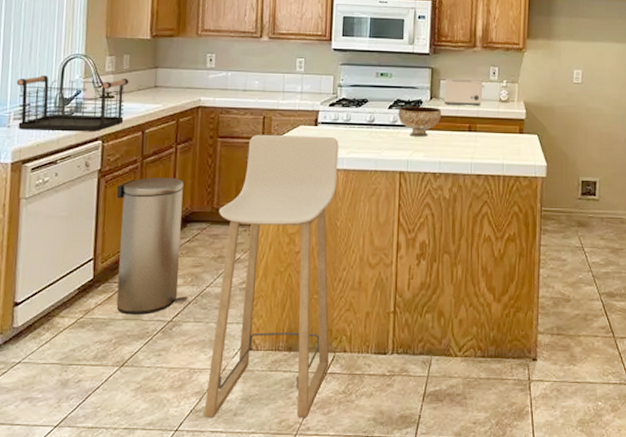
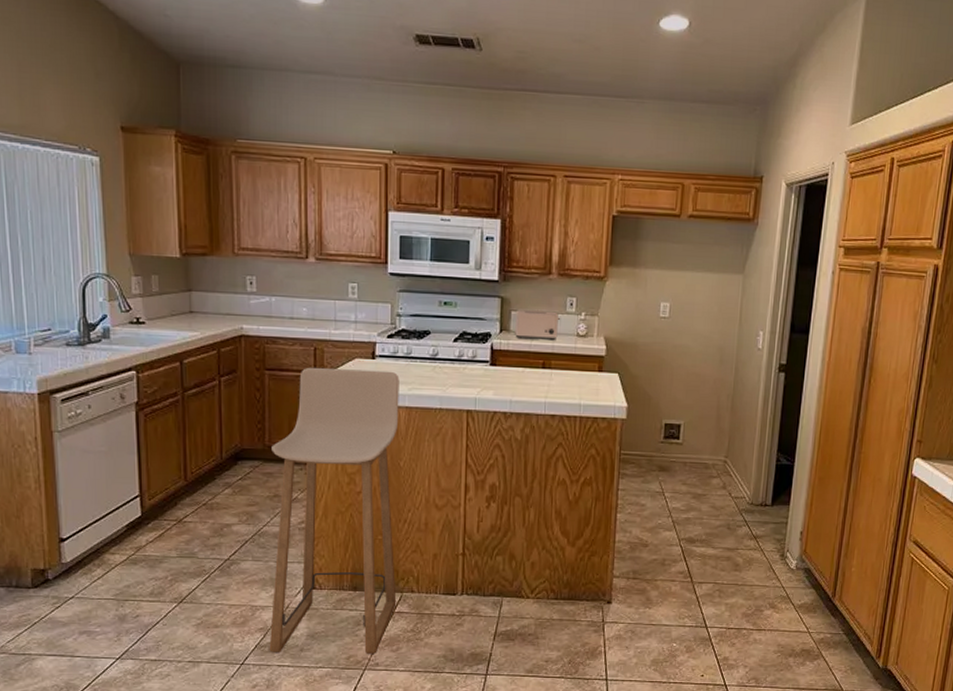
dish rack: present [16,76,129,131] -> none [32,297,160,360]
pedal bin: present [116,178,188,315] -> none [157,412,245,553]
bowl: present [398,106,442,137] -> none [464,339,513,373]

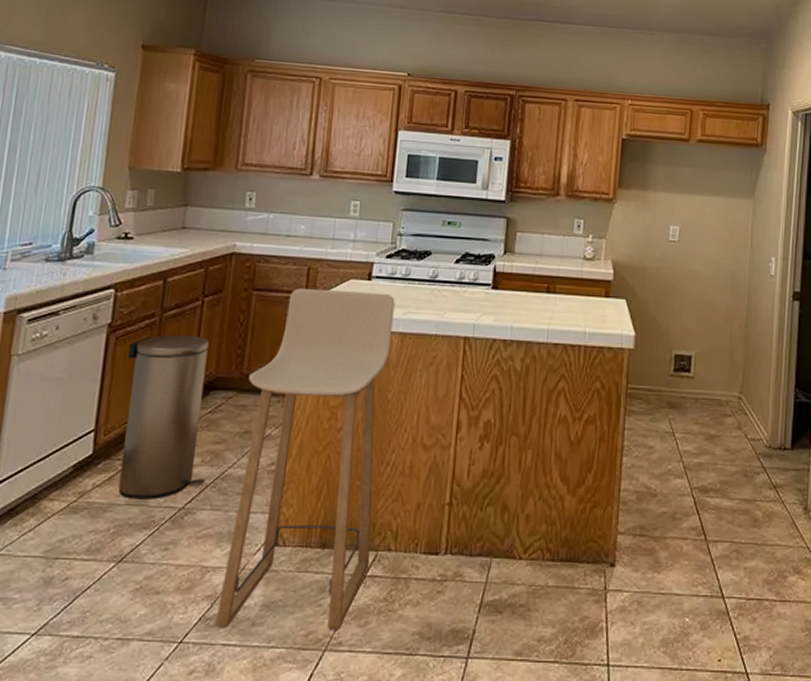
pedal bin: none [157,412,245,553] -> present [118,335,209,500]
toaster: present [513,310,561,341] -> none [518,231,568,264]

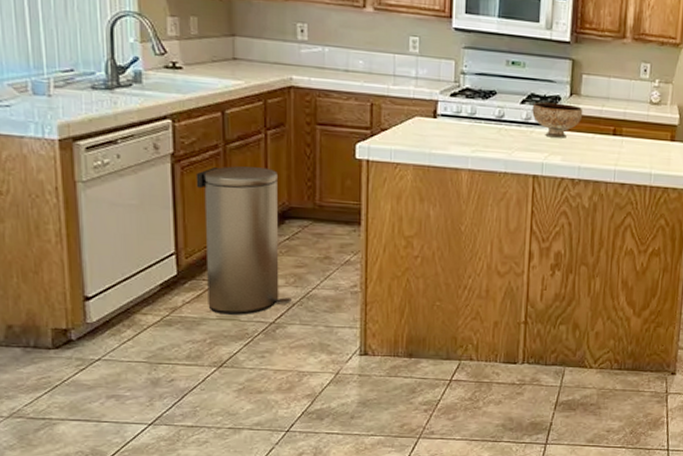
bar stool: present [214,287,395,630] -> none [317,123,462,422]
bowl: none [465,261,517,298] -> present [532,102,583,138]

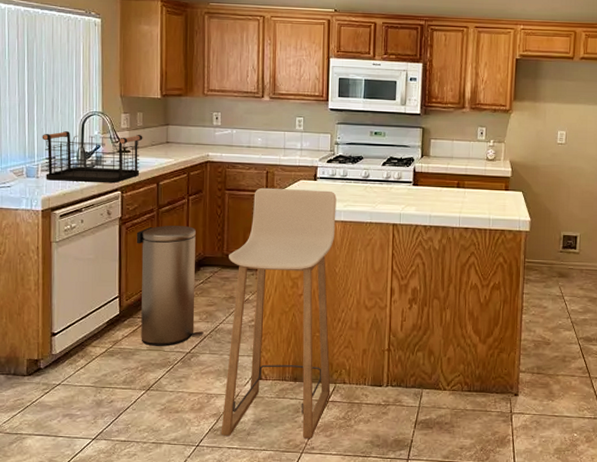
dish rack: none [51,35,200,108] -> present [42,131,143,183]
bar stool: none [317,123,462,422] -> present [221,187,337,439]
bowl: present [532,102,583,138] -> none [391,163,432,192]

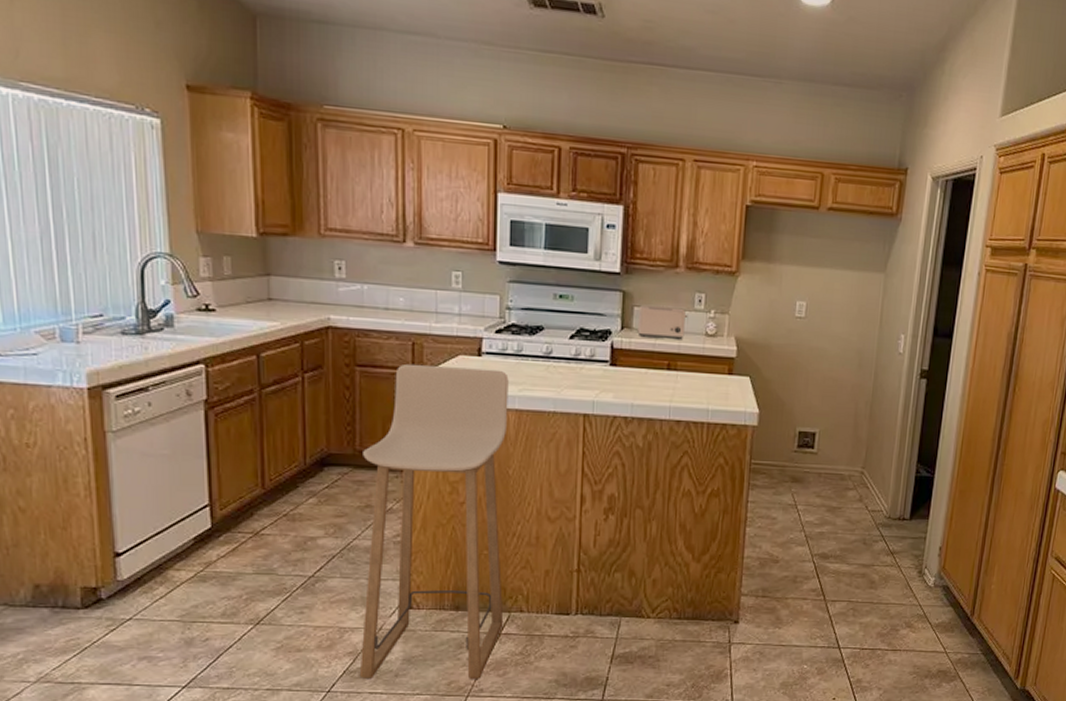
dish rack: present [42,131,143,183] -> none [80,278,234,352]
pedal bin: present [136,225,204,346] -> none [230,411,332,569]
toaster: none [433,138,473,164] -> present [636,305,688,340]

